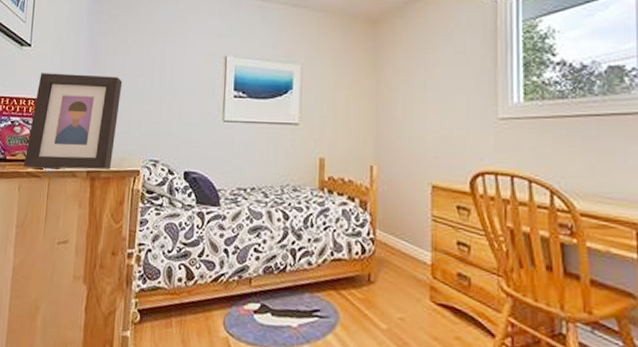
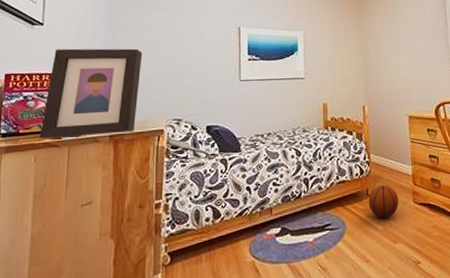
basketball: none [369,271,411,315] -> present [368,185,399,218]

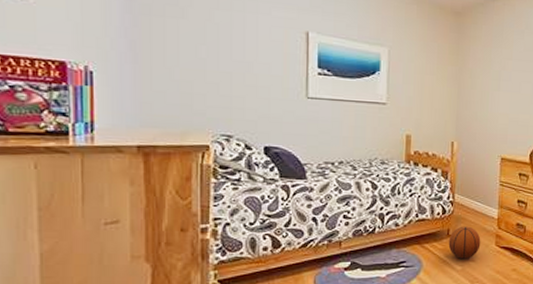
picture frame: present [39,48,143,139] -> none [38,28,178,145]

